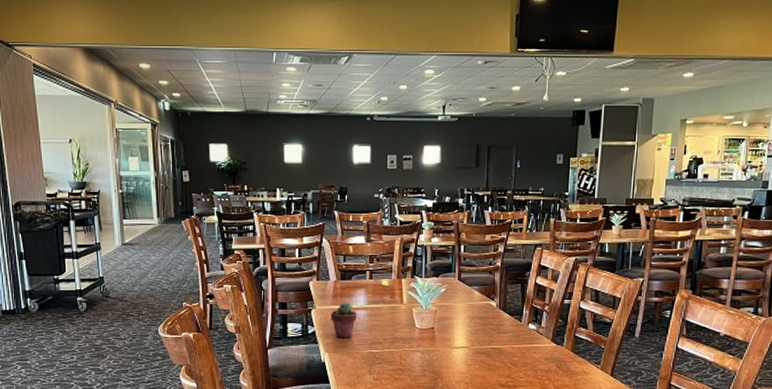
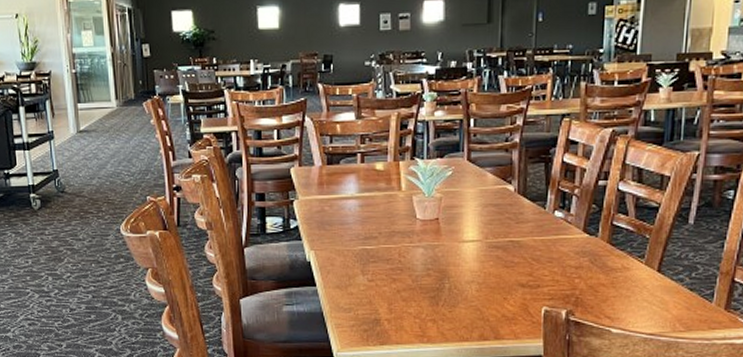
potted succulent: present [330,302,357,339] -> none [316,191,347,234]

